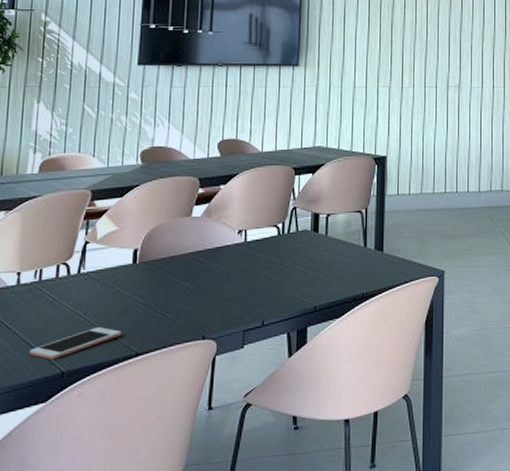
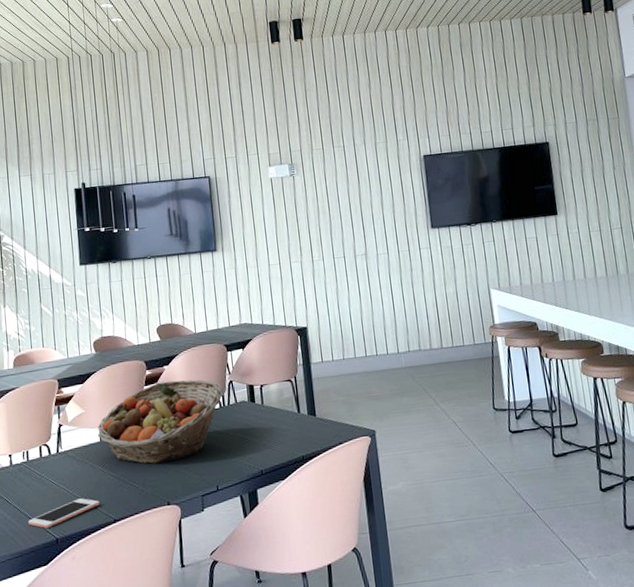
fruit basket: none [130,202,284,293] -> present [97,379,223,464]

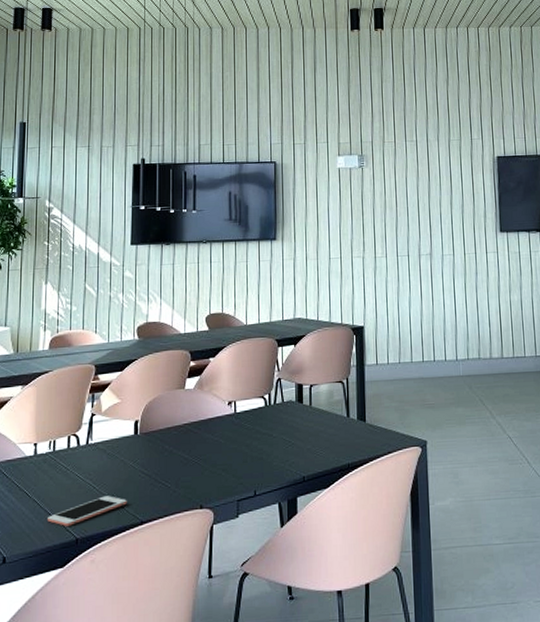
fruit basket: present [97,379,223,464] -> none [131,374,270,463]

